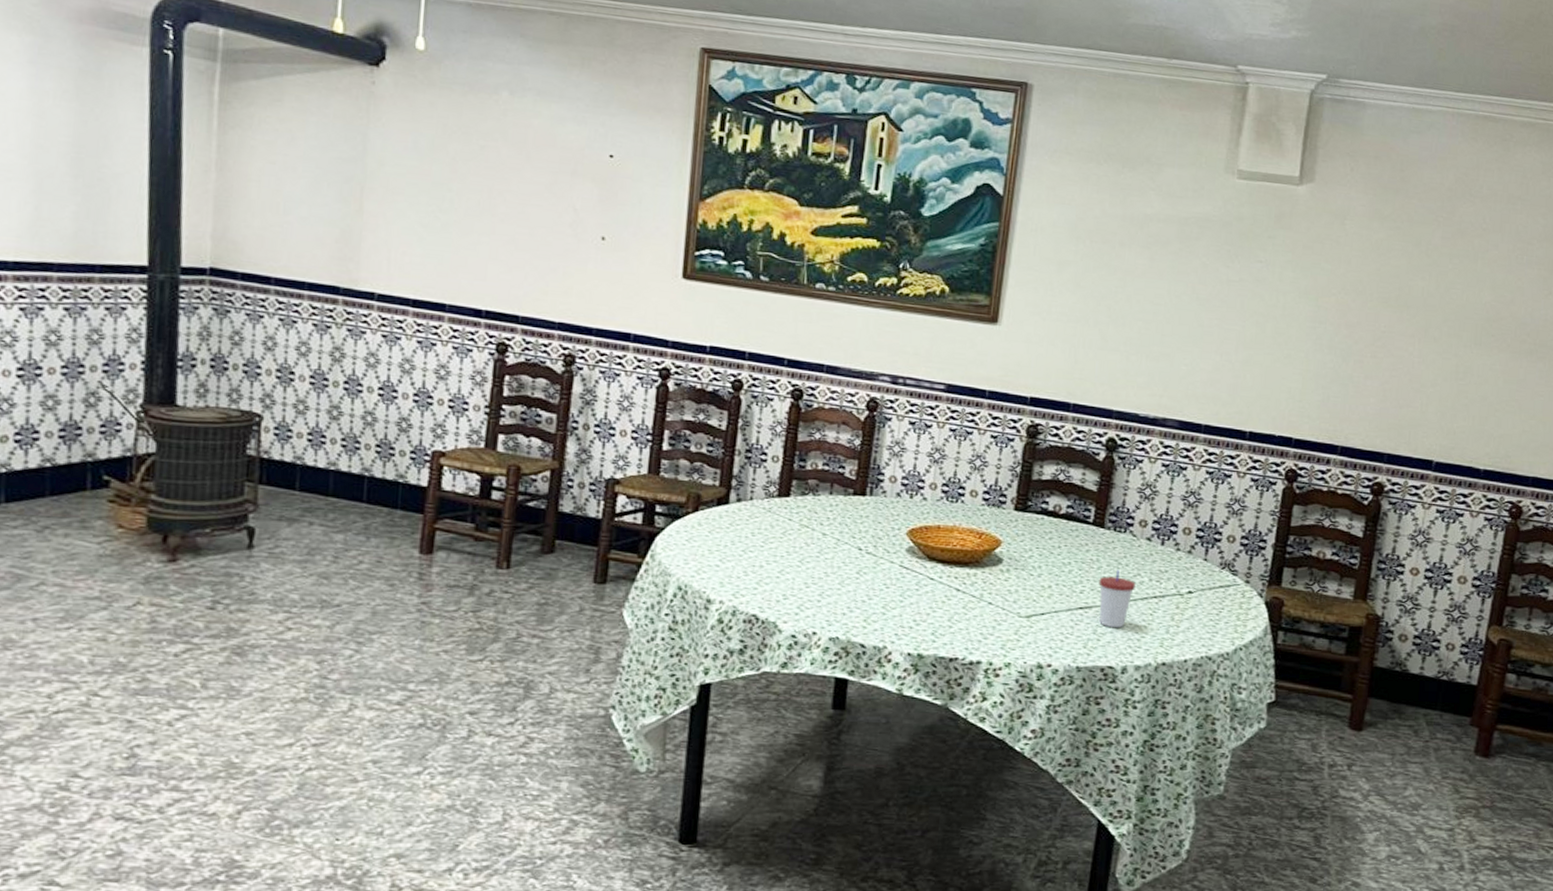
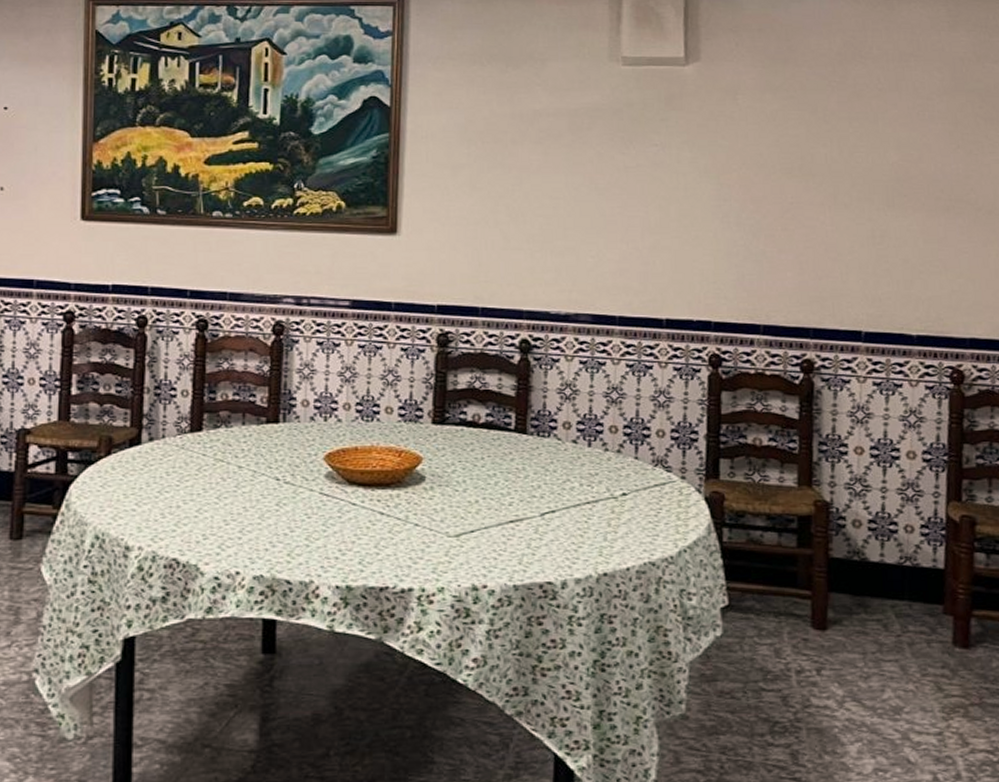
cup: present [1098,570,1136,628] -> none [527,477,566,540]

